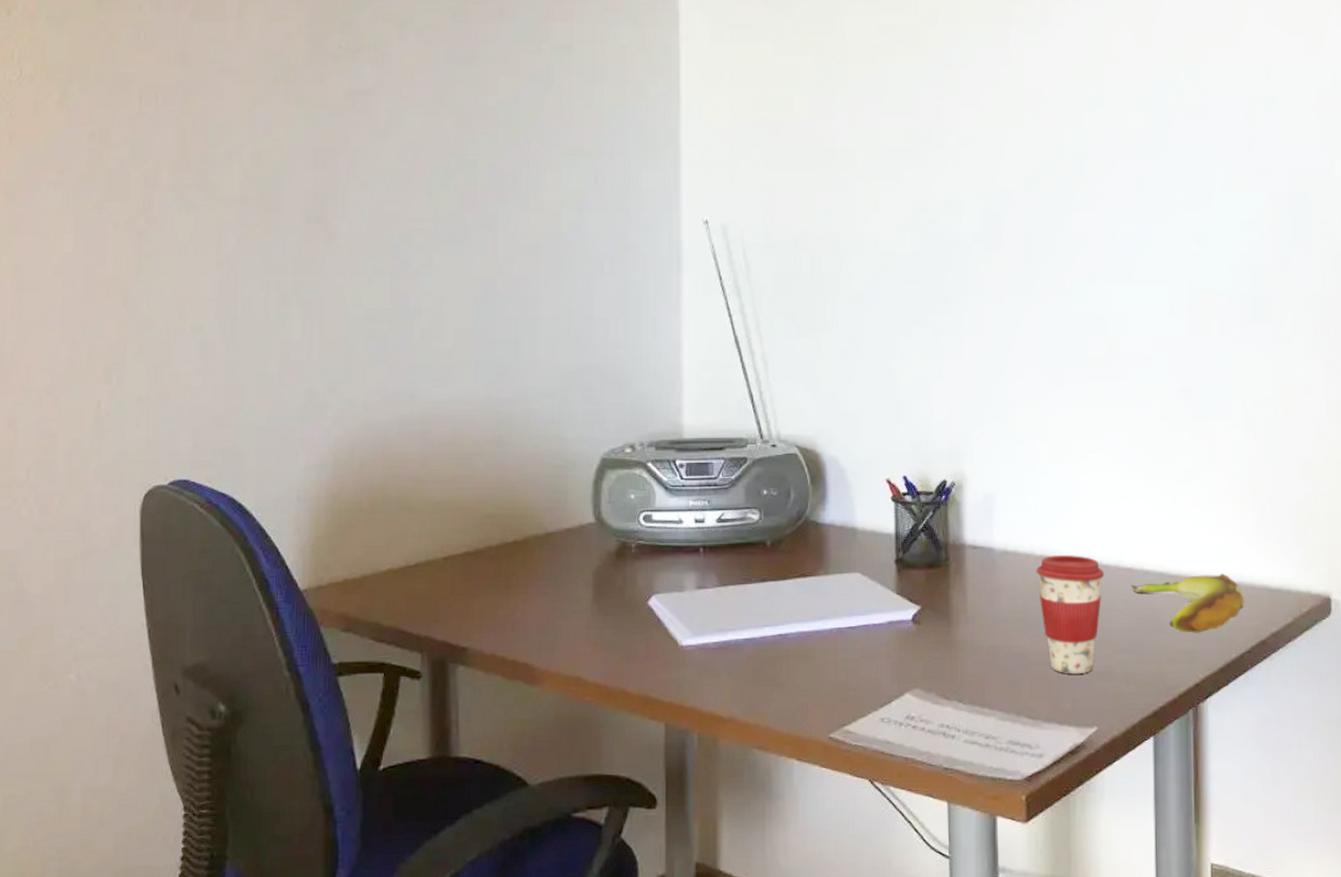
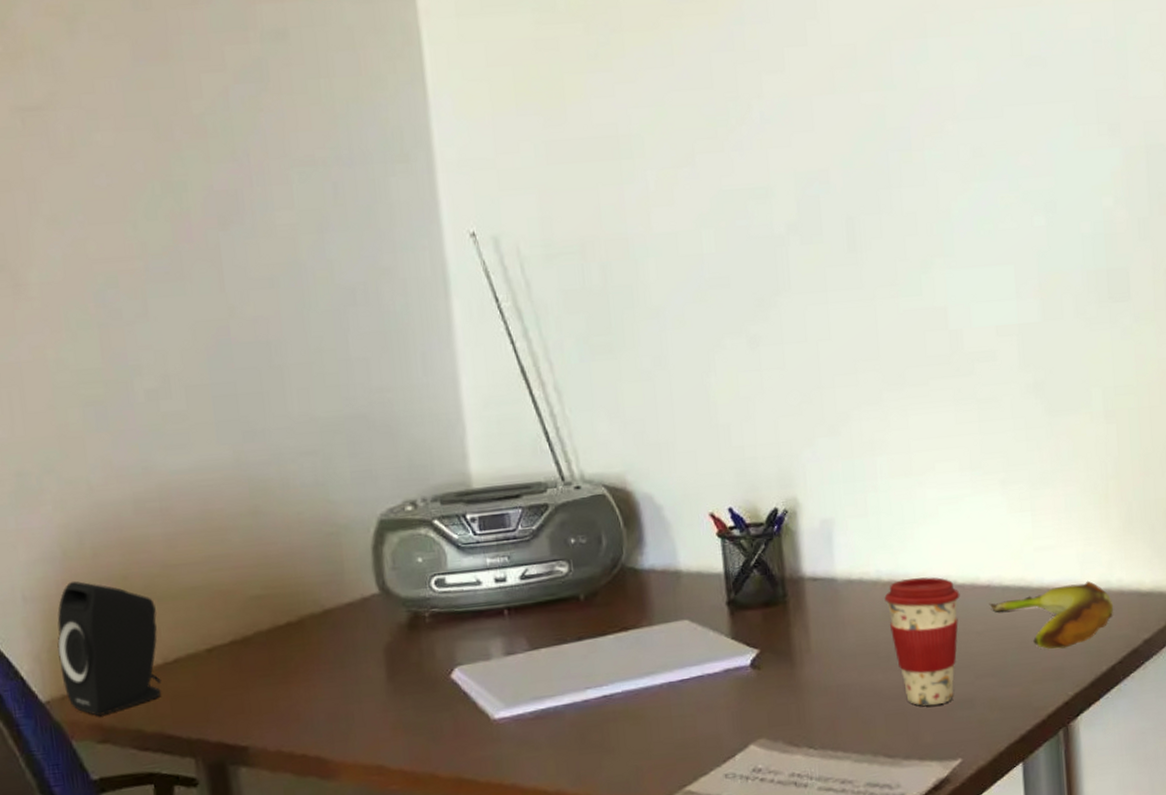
speaker: none [319,488,405,607] -> present [56,581,162,716]

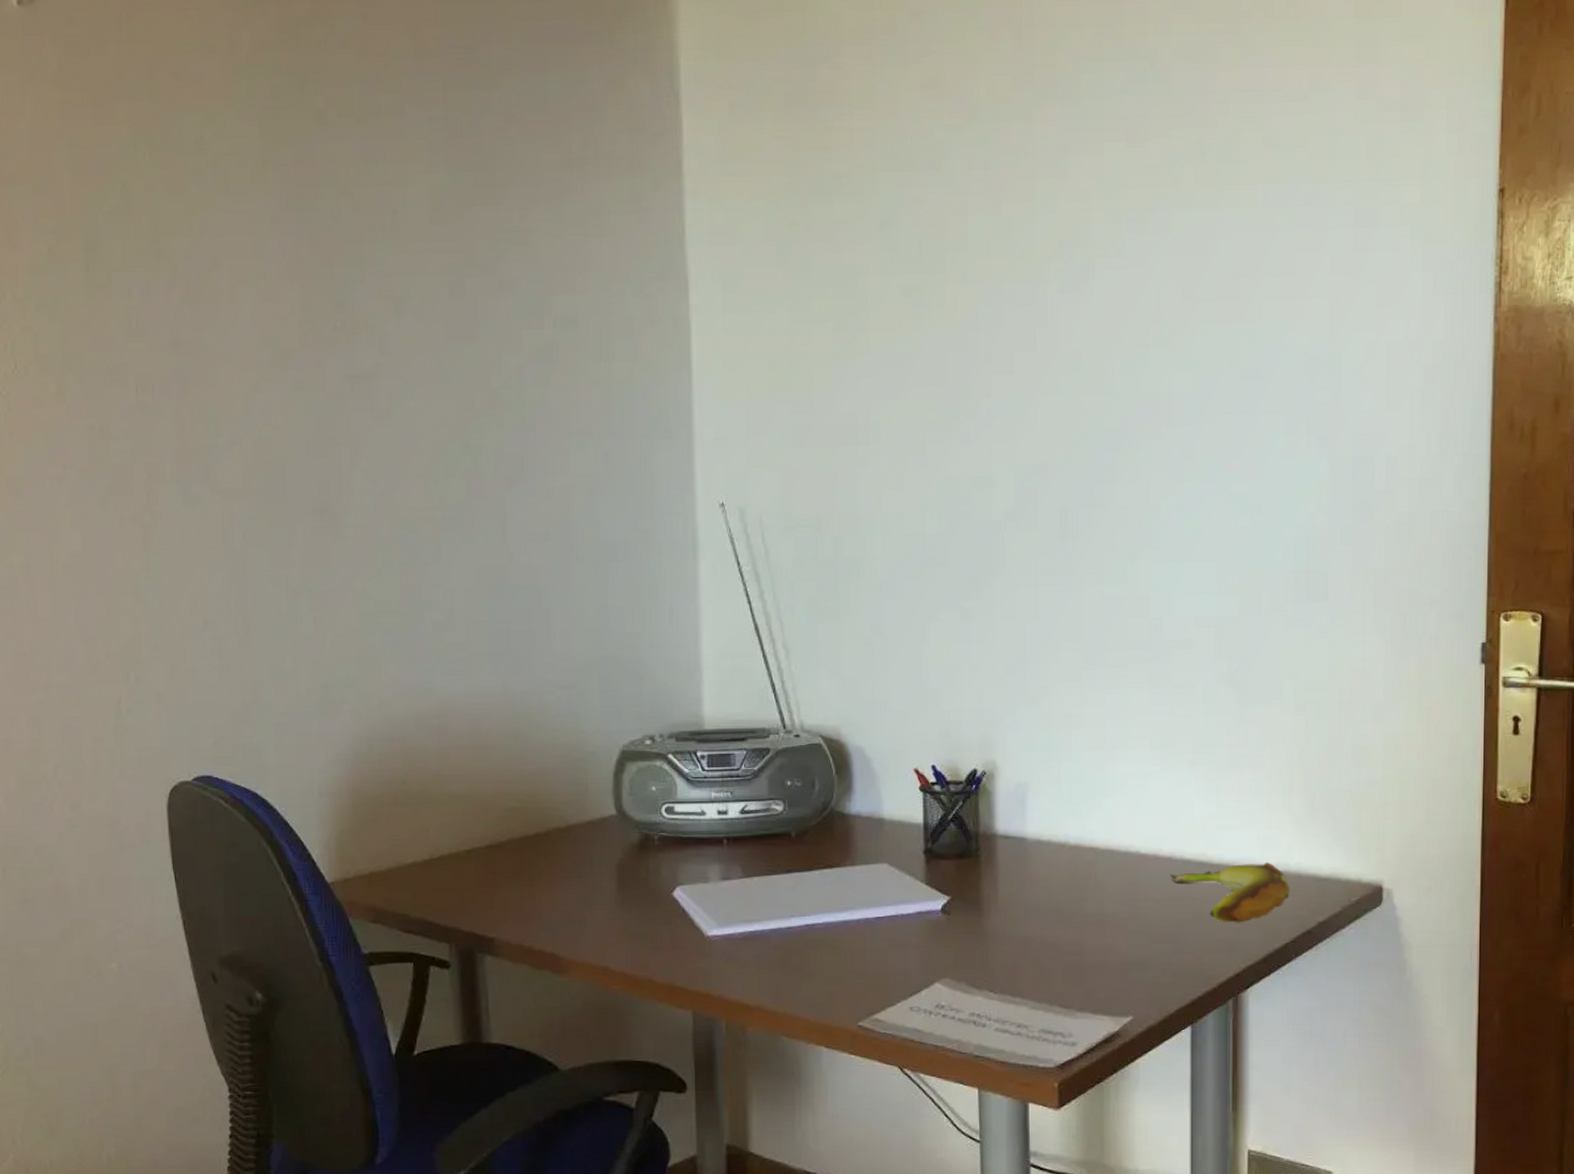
speaker: present [56,581,162,716] -> none [343,782,427,899]
coffee cup: present [884,577,960,706] -> none [1070,845,1142,964]

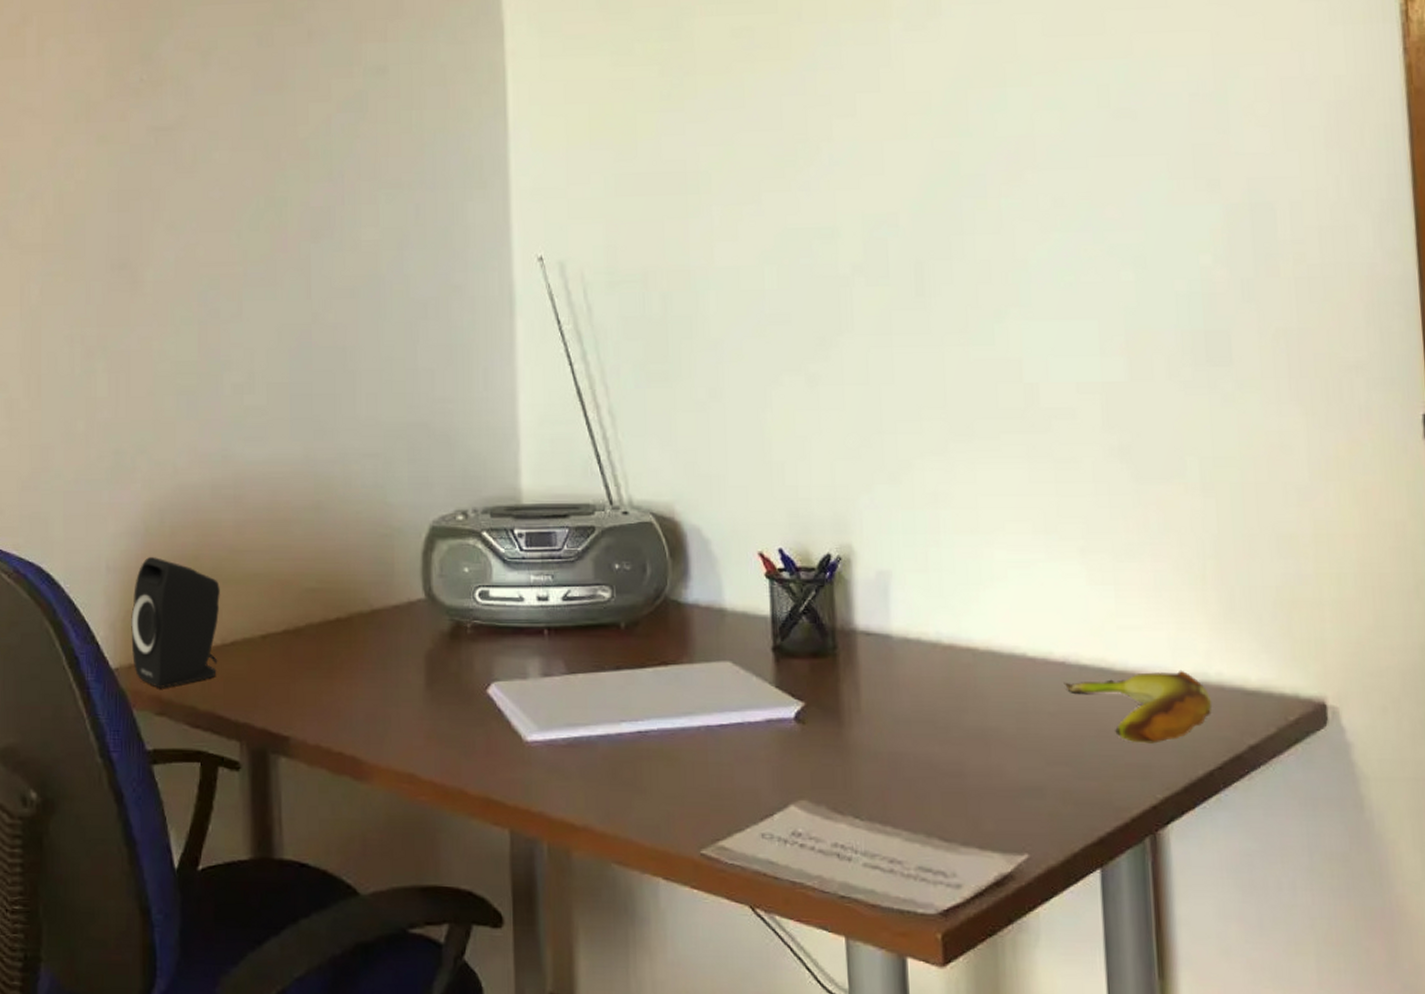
speaker: none [343,782,427,899] -> present [130,557,220,688]

